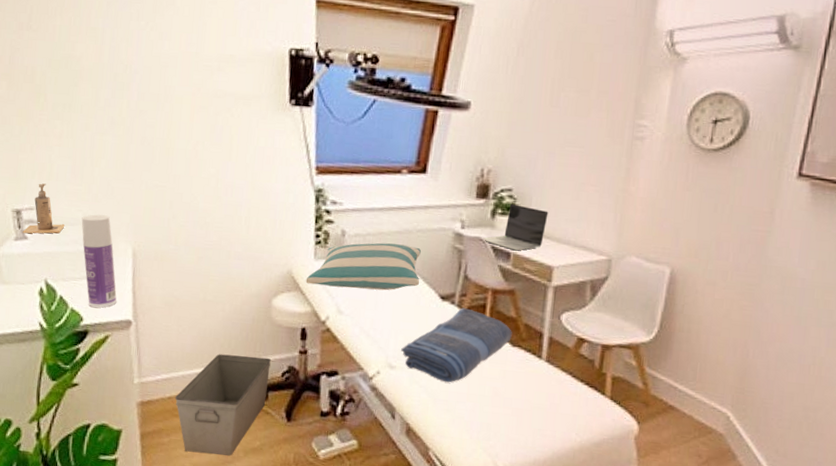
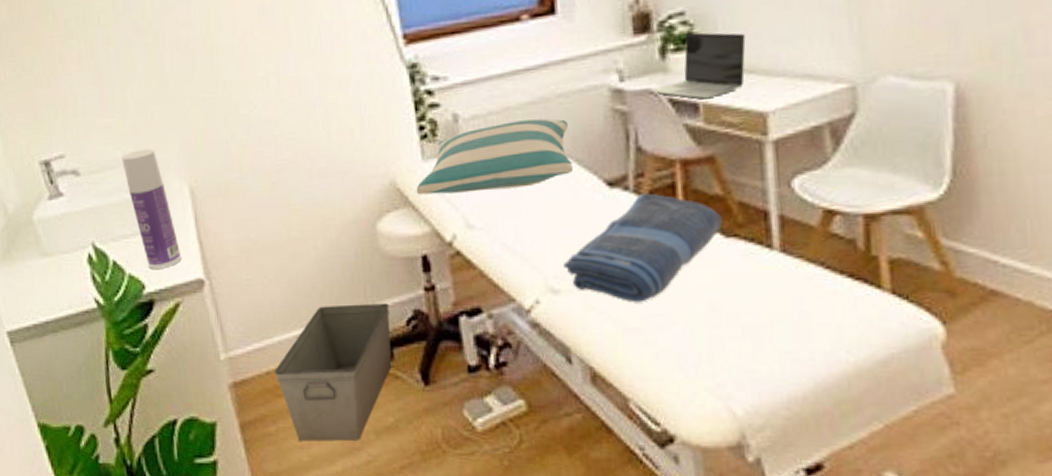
soap dispenser: present [22,183,65,234] -> none [56,122,104,189]

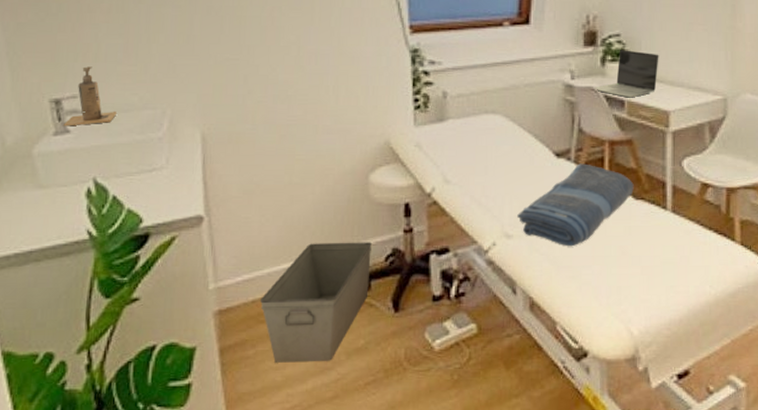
soap dispenser: none [56,122,104,189] -> present [64,66,118,126]
bottle: present [121,149,182,269] -> none [137,97,185,205]
pillow: present [416,118,574,195] -> none [406,101,532,154]

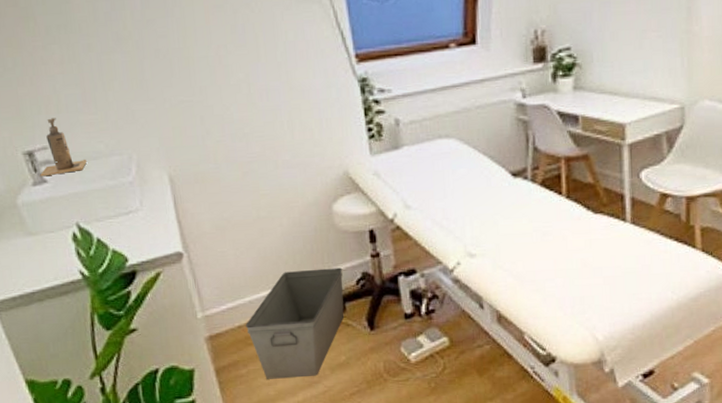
towel: present [517,163,634,247] -> none [479,181,592,262]
laptop: present [595,50,659,98] -> none [547,63,612,113]

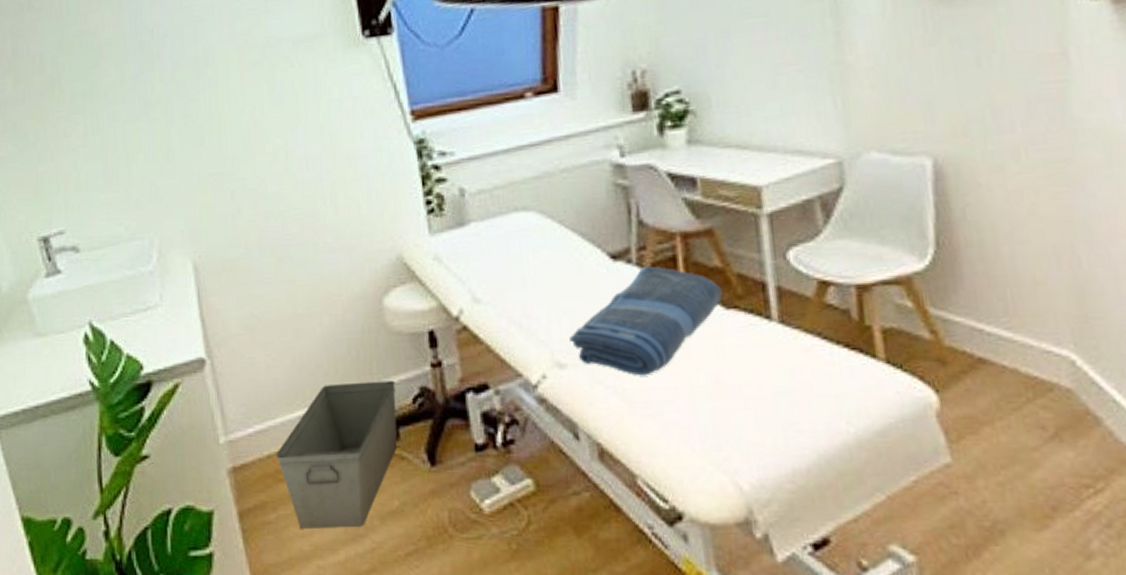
soap dispenser: present [40,118,88,177] -> none [54,197,105,267]
towel: none [479,181,592,262] -> present [570,265,722,376]

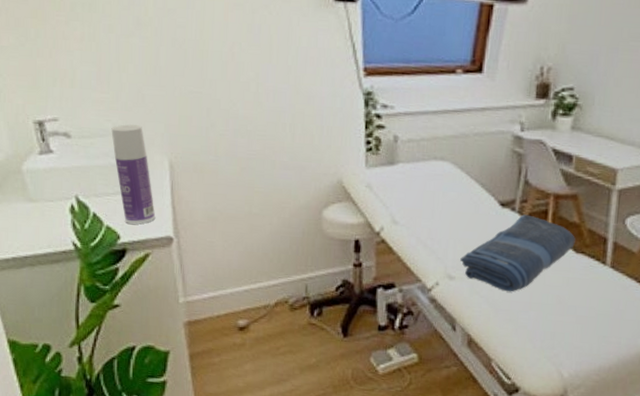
bottle: none [124,224,183,348] -> present [111,124,156,225]
storage bin: present [275,380,398,529] -> none [223,269,324,374]

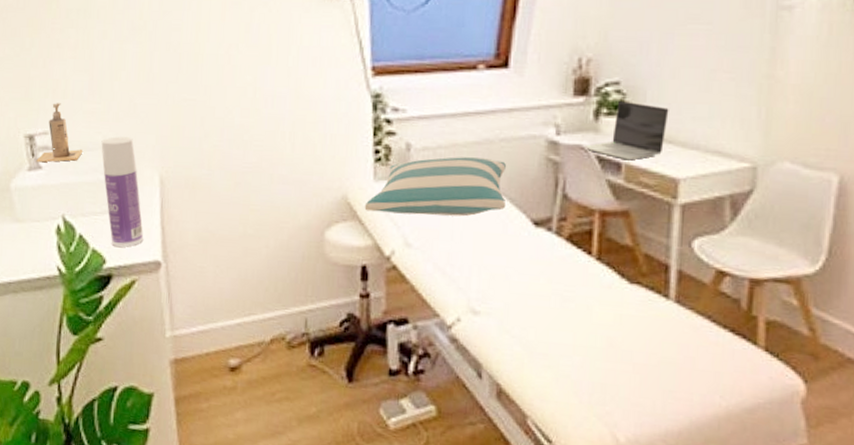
soap dispenser: none [47,91,94,147] -> present [36,103,83,163]
pillow: none [357,148,479,199] -> present [364,157,506,217]
towel: present [460,214,575,292] -> none [486,235,629,332]
laptop: none [544,104,612,154] -> present [585,101,669,161]

